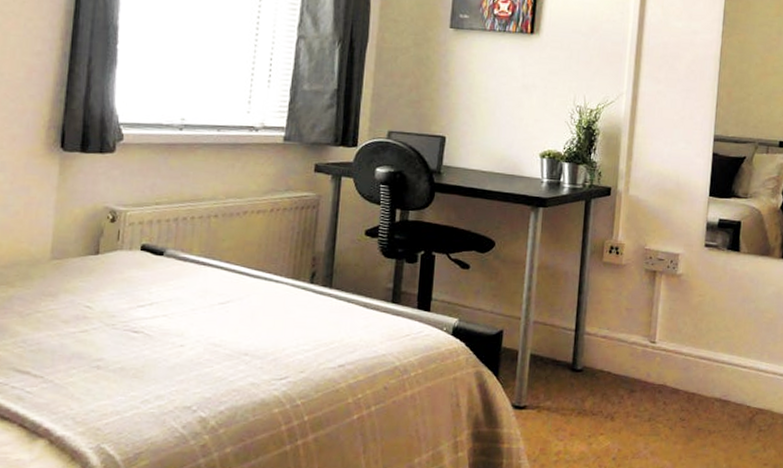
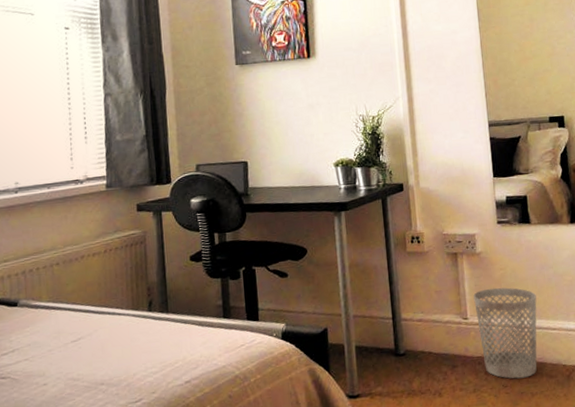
wastebasket: none [665,314,732,414] -> present [473,287,537,379]

